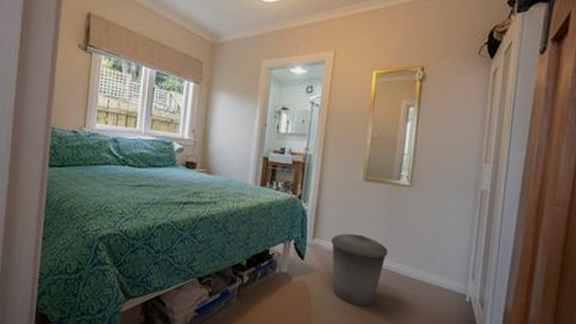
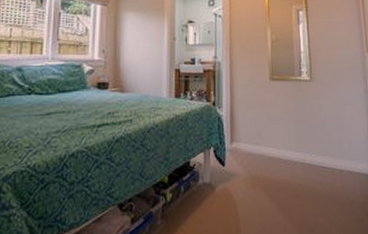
trash can: present [330,233,388,307] -> none [248,132,302,205]

